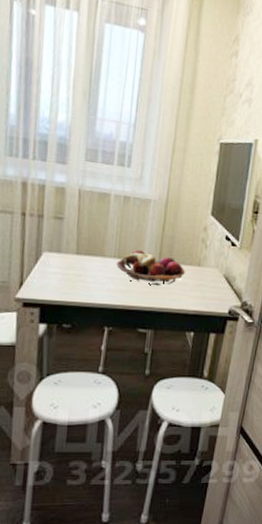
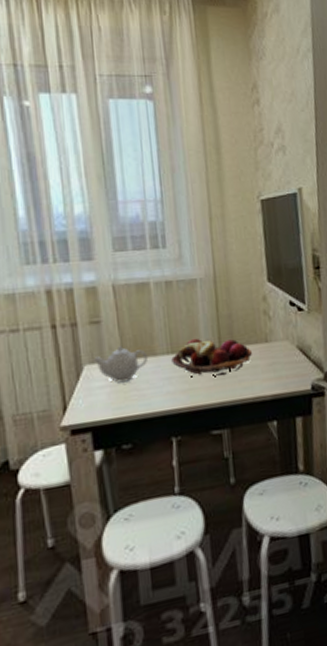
teapot: none [52,242,98,274] -> present [93,346,149,383]

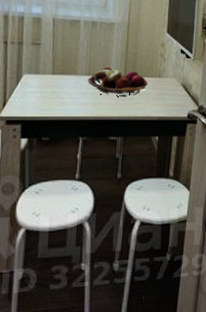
teapot: present [93,346,149,383] -> none [31,64,71,91]

